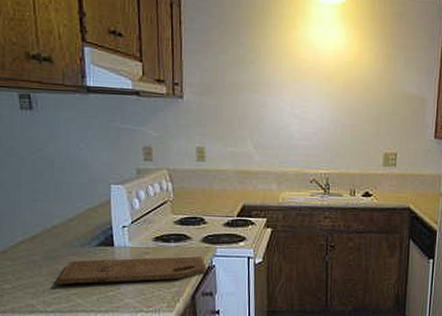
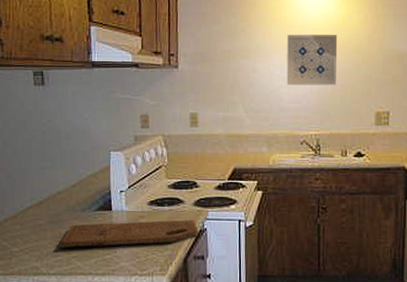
wall art: none [297,69,349,125] -> present [286,34,338,86]

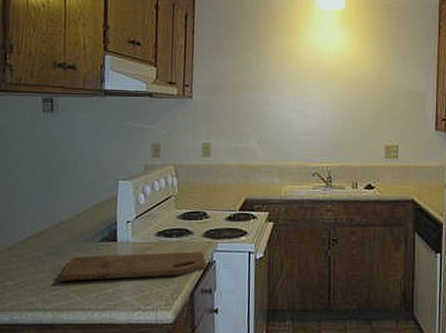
wall art: present [286,34,338,86] -> none [299,69,349,119]

